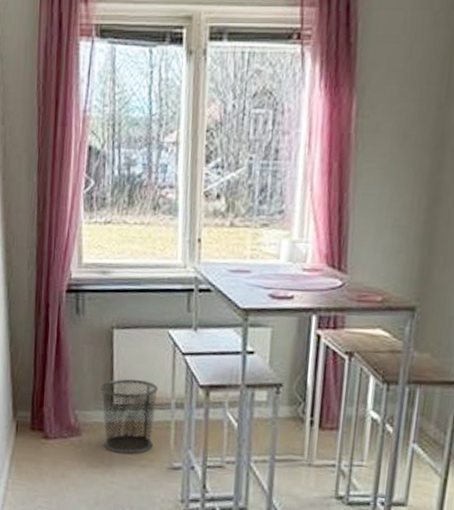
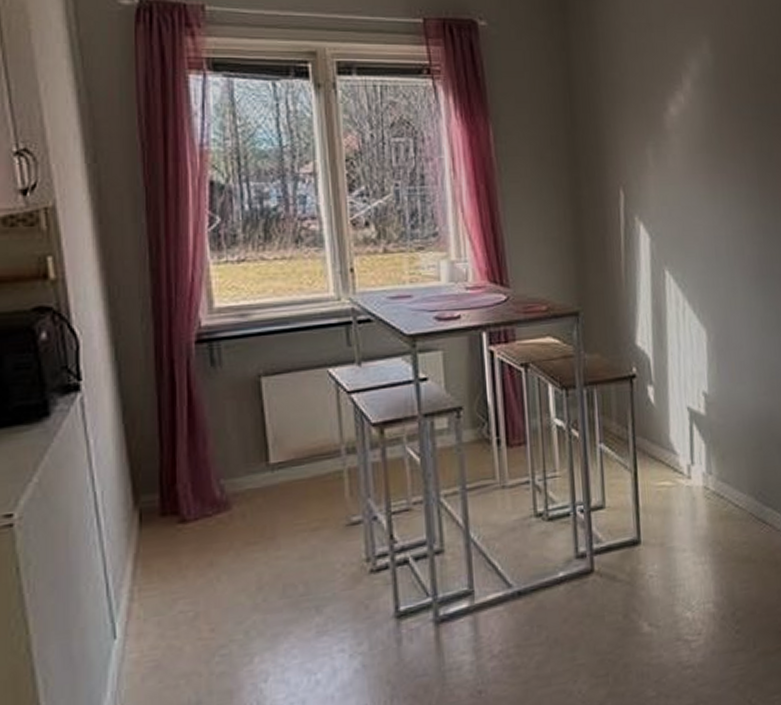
waste bin: present [99,379,158,454] -> none [249,429,324,521]

